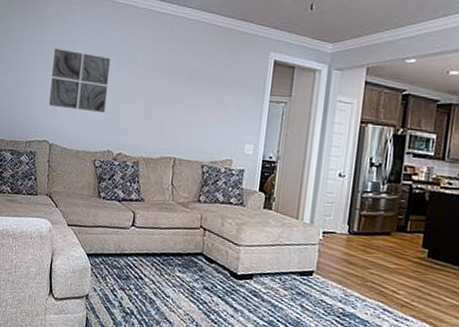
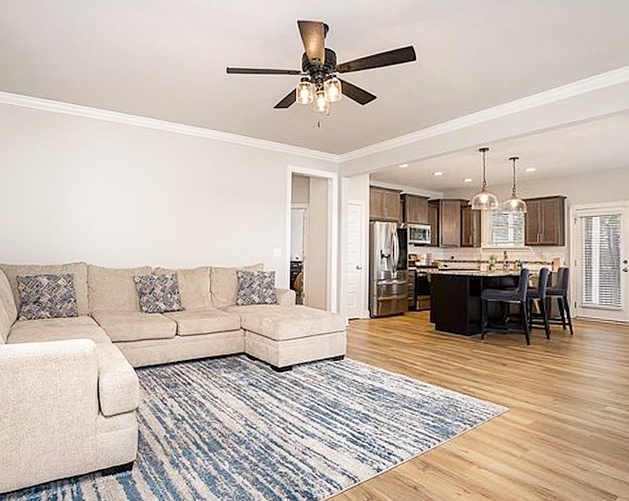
wall art: present [49,48,111,114] -> none [83,173,142,231]

